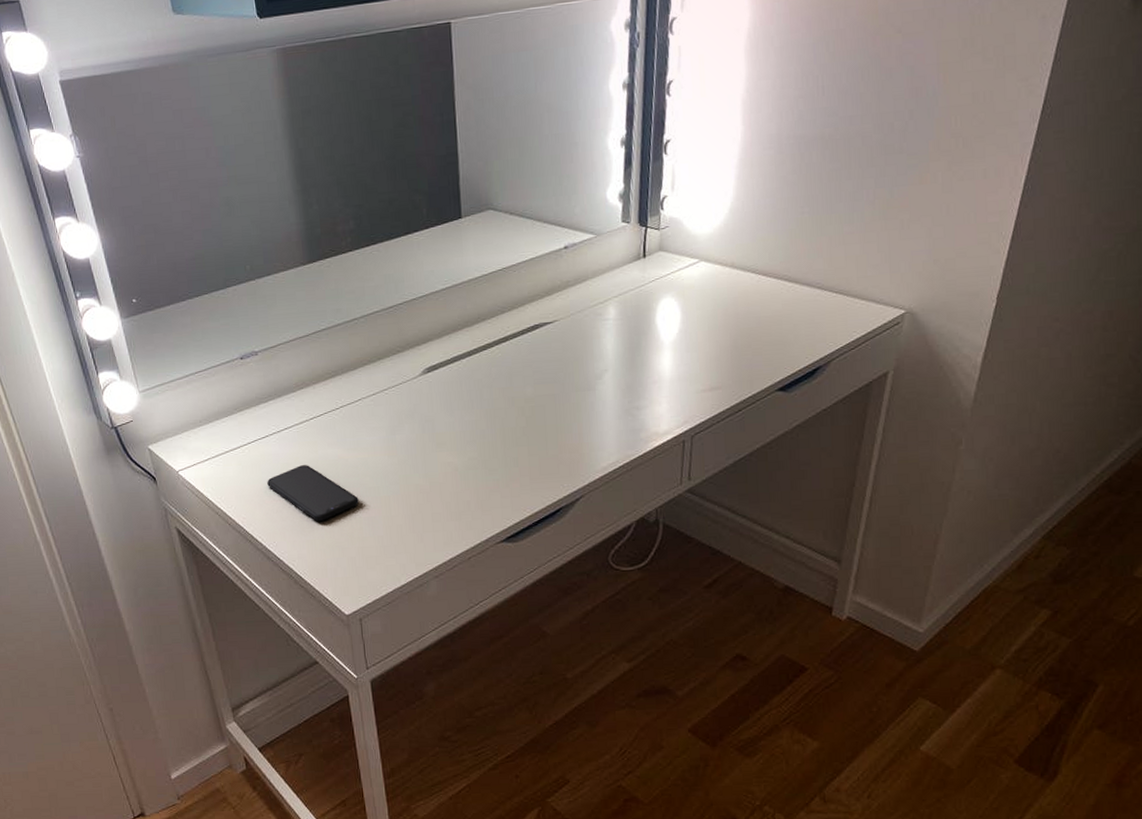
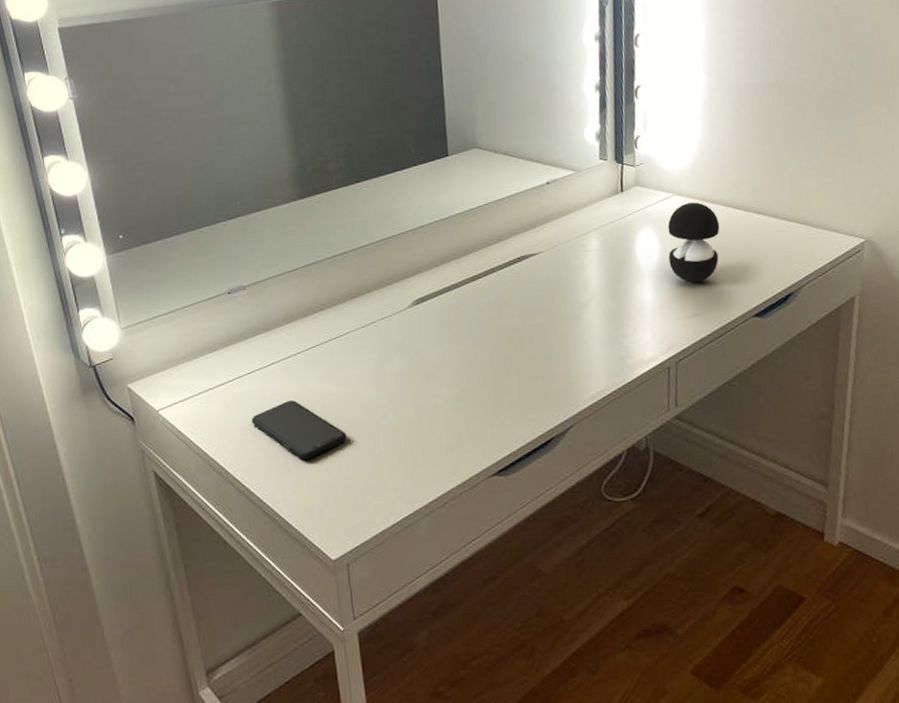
speaker: none [690,269,748,355] -> present [667,202,720,283]

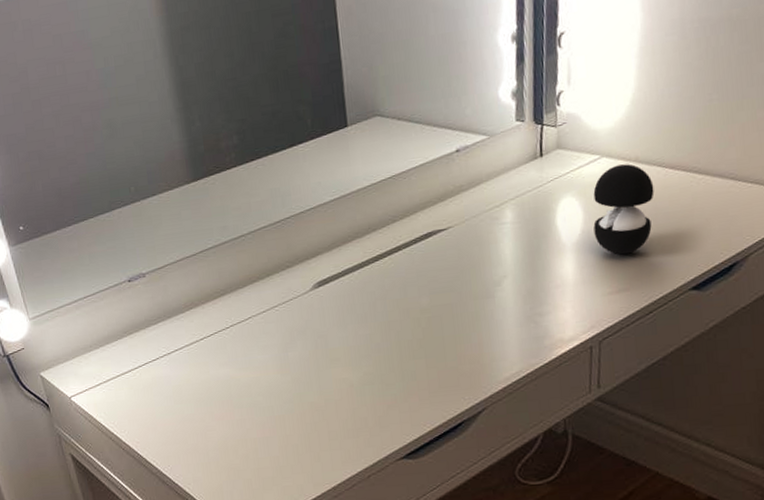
smartphone: present [252,400,347,459] -> none [159,386,253,443]

